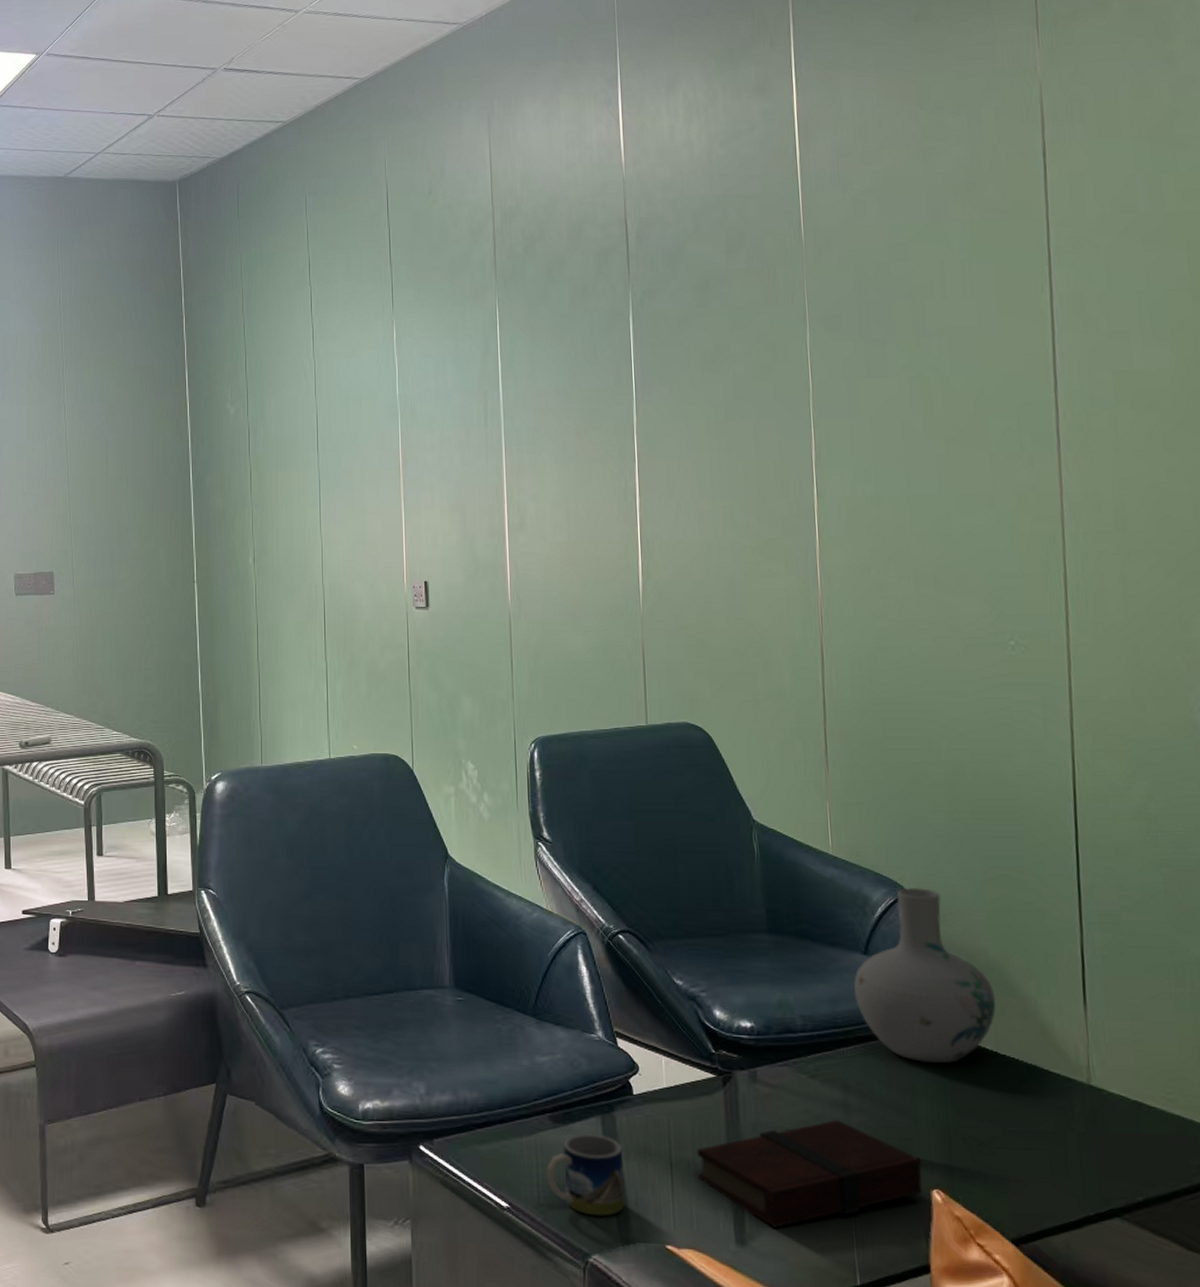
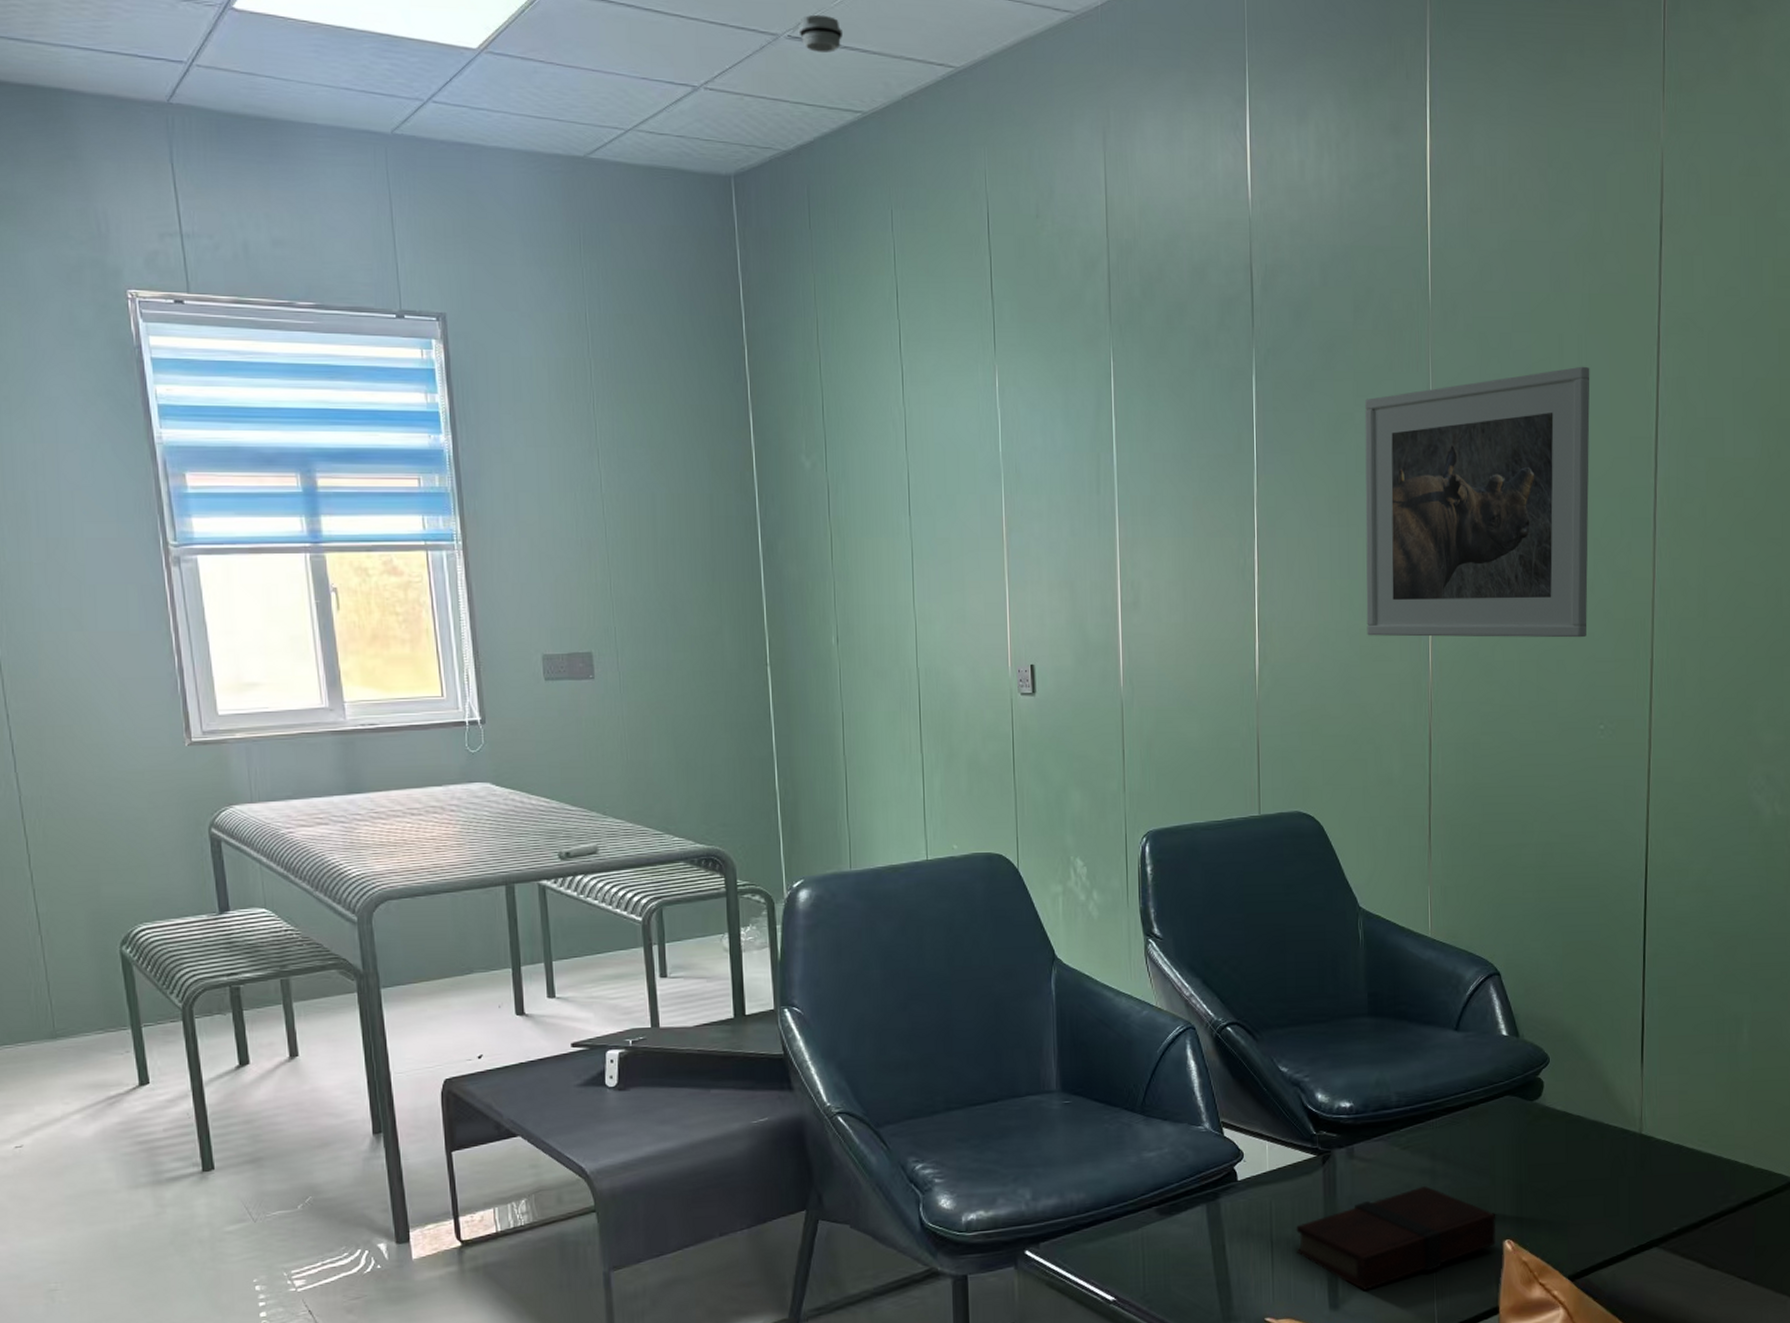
smoke detector: none [232,49,267,79] -> present [798,14,842,53]
mug: present [546,1134,625,1217] -> none [1151,1222,1228,1299]
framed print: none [741,289,989,553] -> present [1364,366,1590,638]
vase: present [854,887,996,1064] -> none [1444,964,1568,1127]

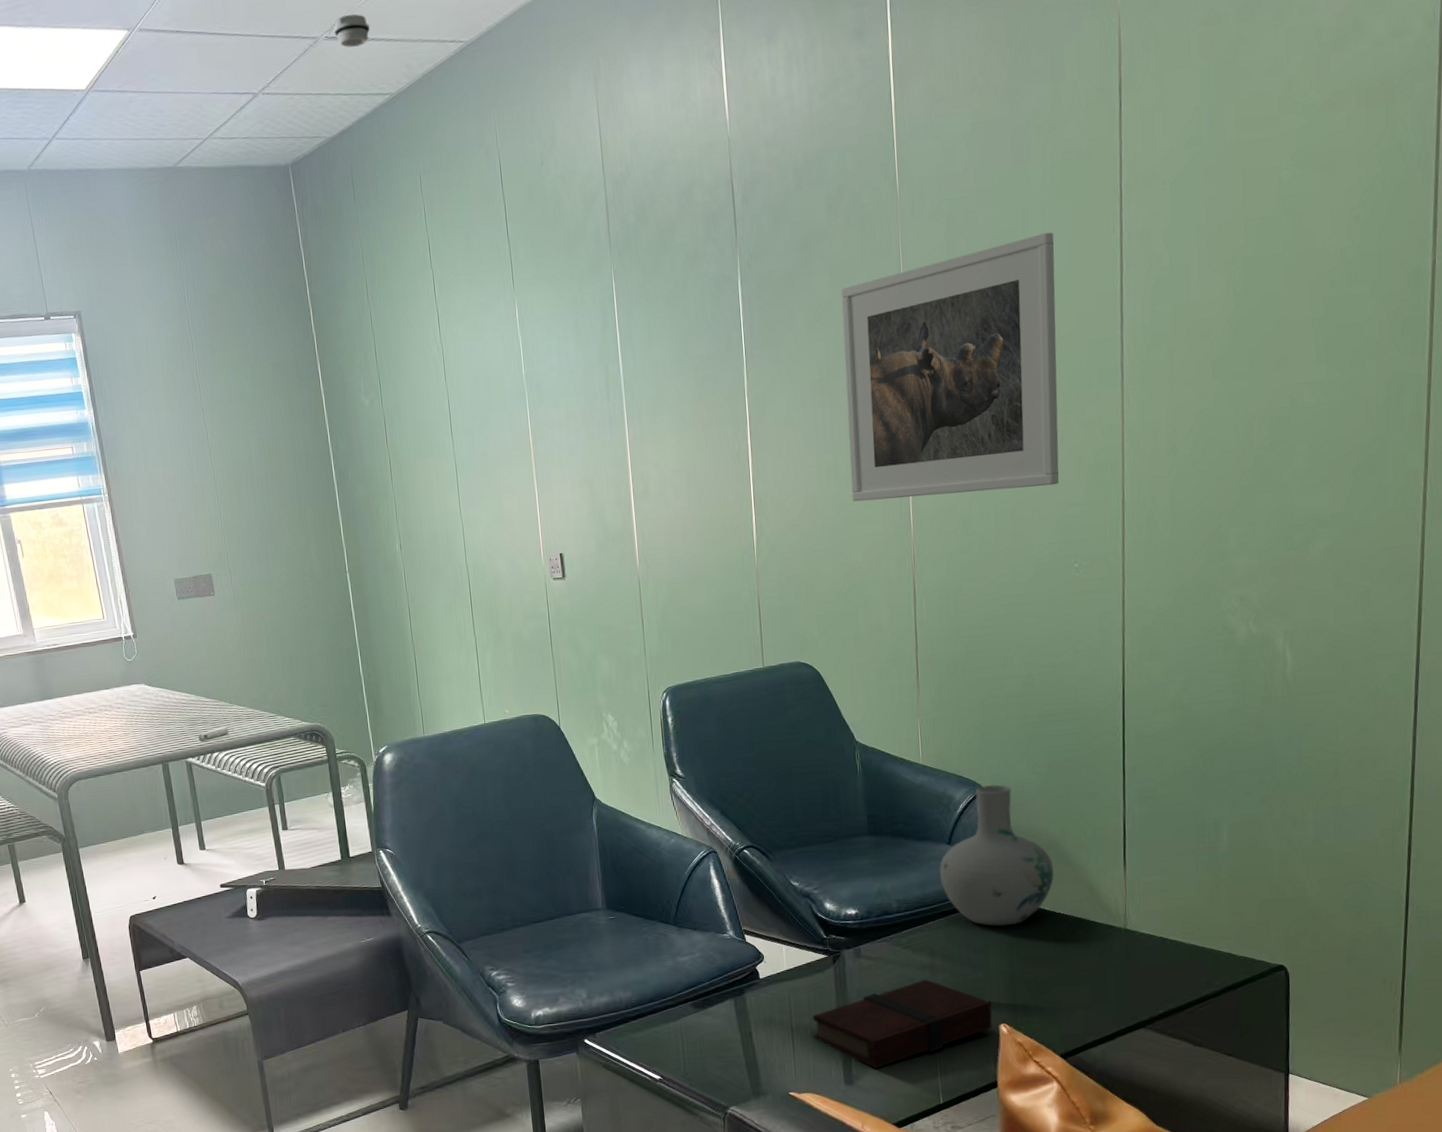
vase: none [1444,964,1568,1127] -> present [939,784,1054,927]

